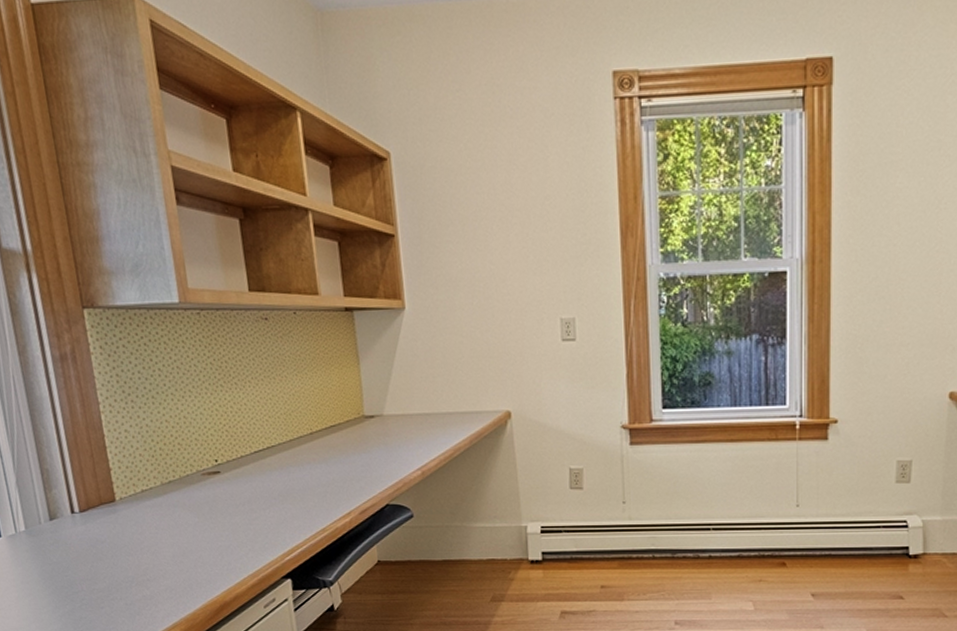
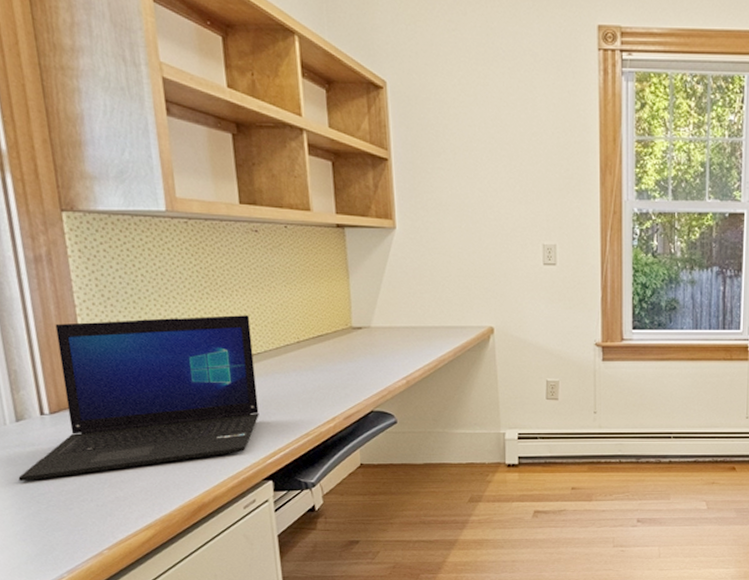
laptop: none [54,407,276,579] -> present [18,315,259,481]

